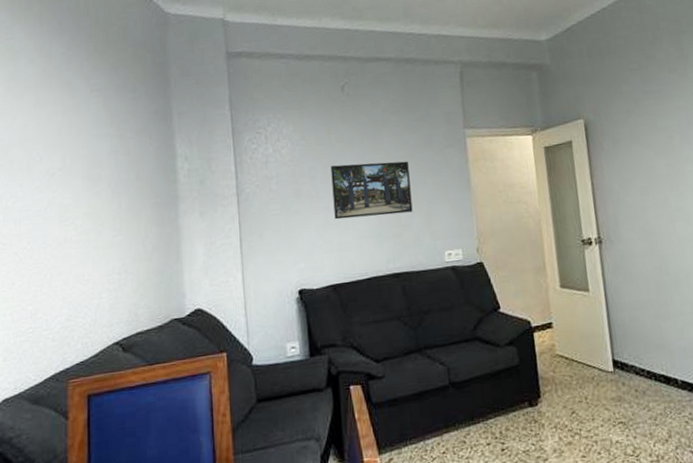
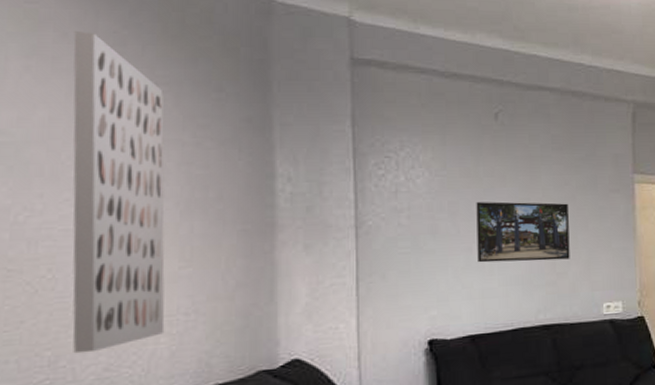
wall art: none [37,56,105,308] -> present [72,31,165,354]

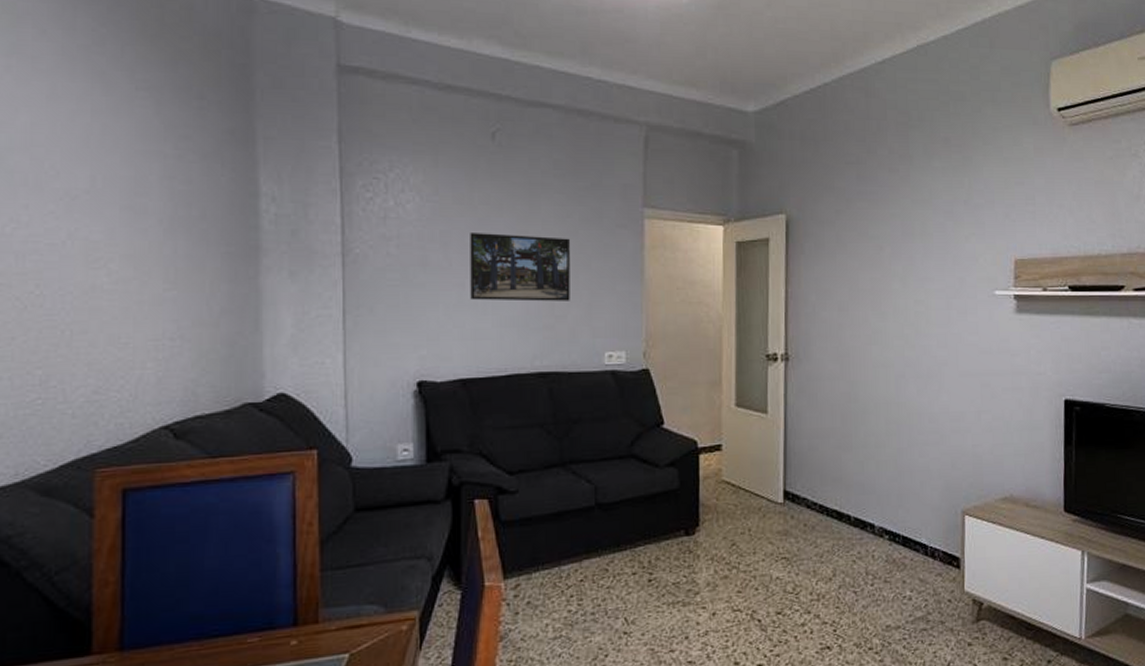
wall art: present [72,31,165,354] -> none [52,28,151,374]

